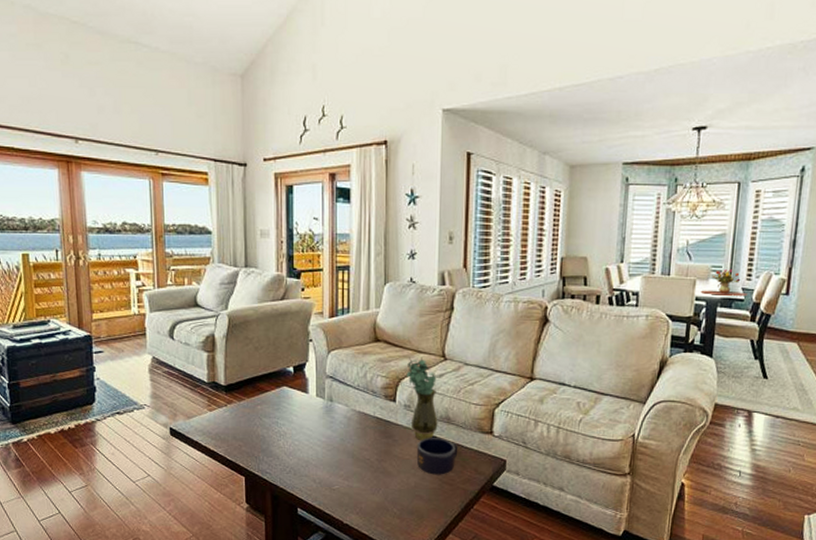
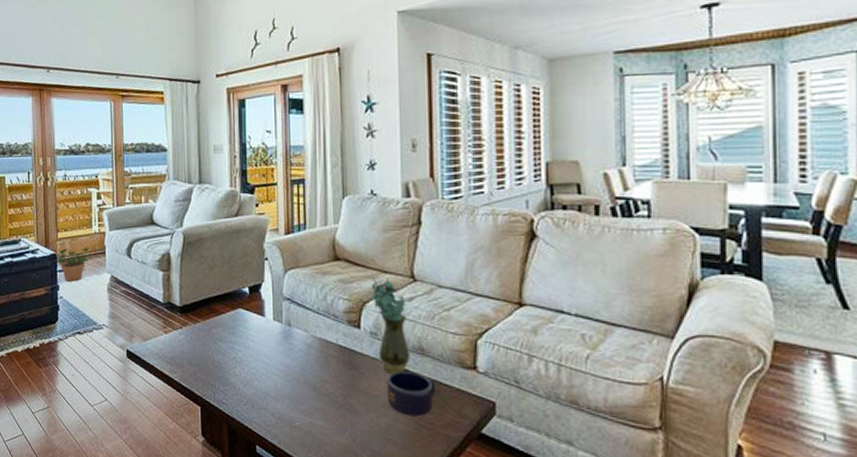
potted plant: none [92,328,130,363] -> present [57,247,91,282]
flower arrangement: present [700,268,748,296] -> none [735,168,804,202]

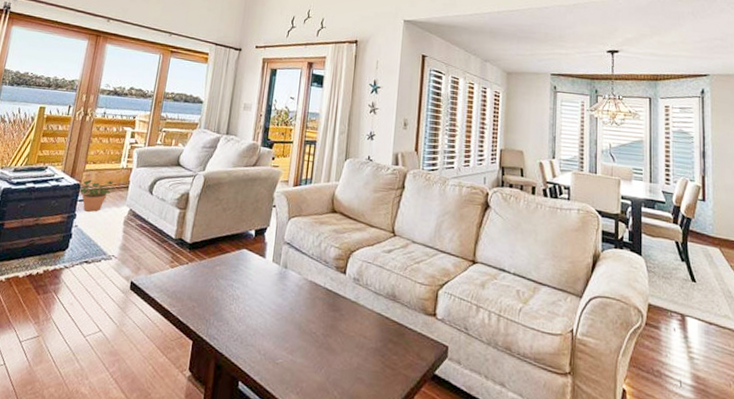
vase: present [371,277,410,375] -> none [357,230,386,318]
mug: present [386,371,436,417] -> none [360,314,402,357]

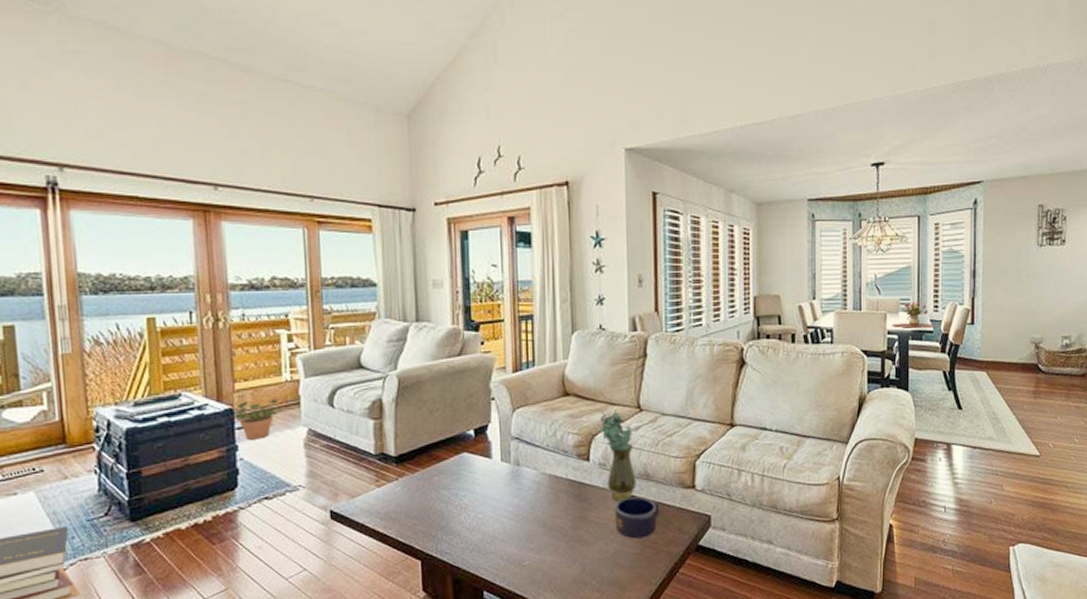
vase: none [357,230,386,318] -> present [599,410,637,502]
mug: none [360,314,402,357] -> present [614,497,660,539]
flower arrangement: none [625,172,668,199] -> present [892,300,936,328]

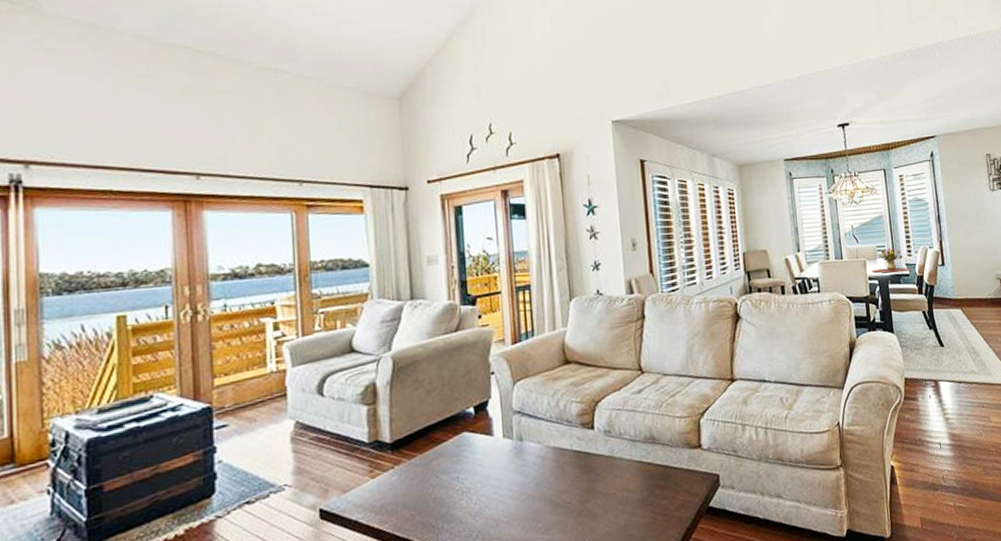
potted plant: present [234,398,281,440] -> none [213,391,266,440]
vase: present [599,410,637,502] -> none [602,374,643,470]
mug: present [614,497,660,539] -> none [622,461,668,507]

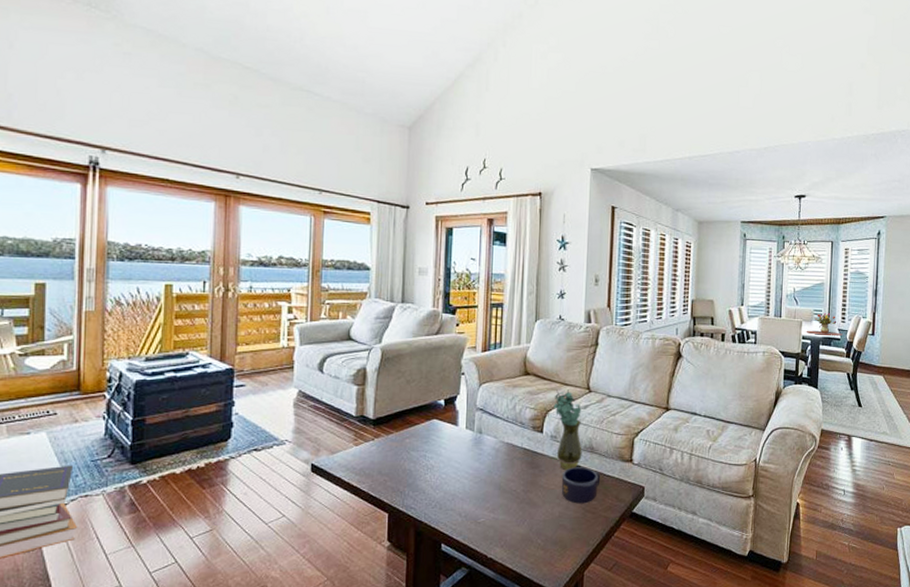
vase: none [602,374,643,470] -> present [553,389,582,471]
mug: none [622,461,668,507] -> present [561,467,601,504]

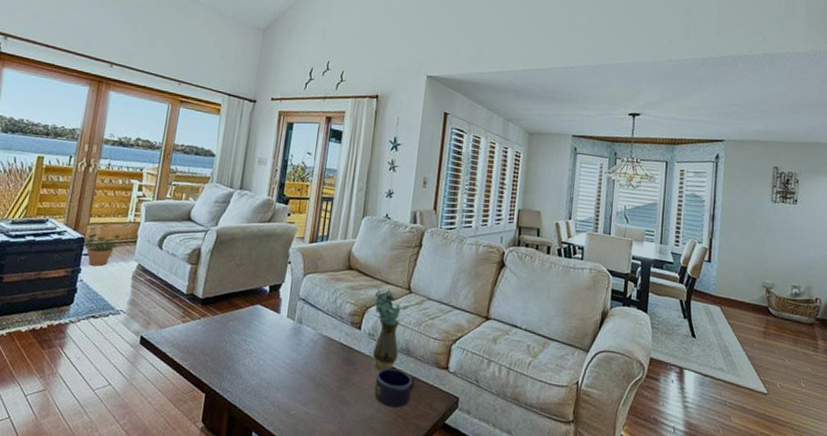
potted plant: none [234,361,276,397] -> present [84,233,122,267]
flower arrangement: present [806,312,843,336] -> none [636,234,676,260]

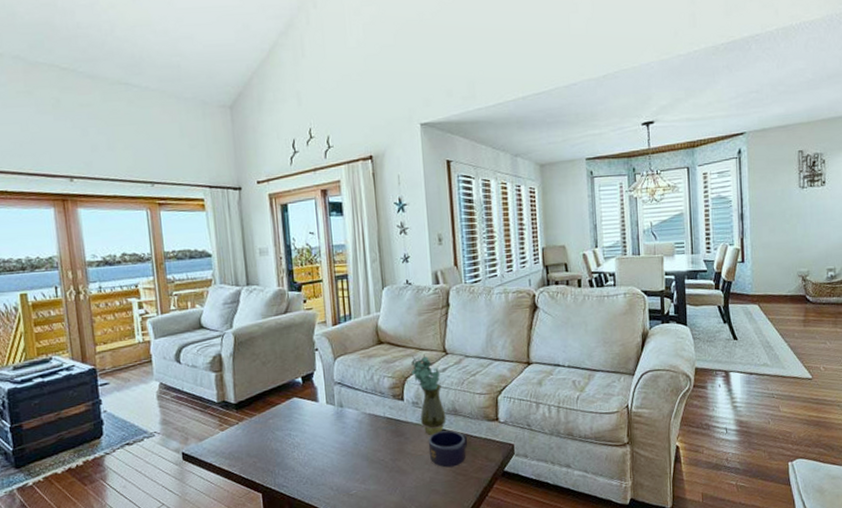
potted plant: present [84,233,122,267] -> none [97,357,136,395]

